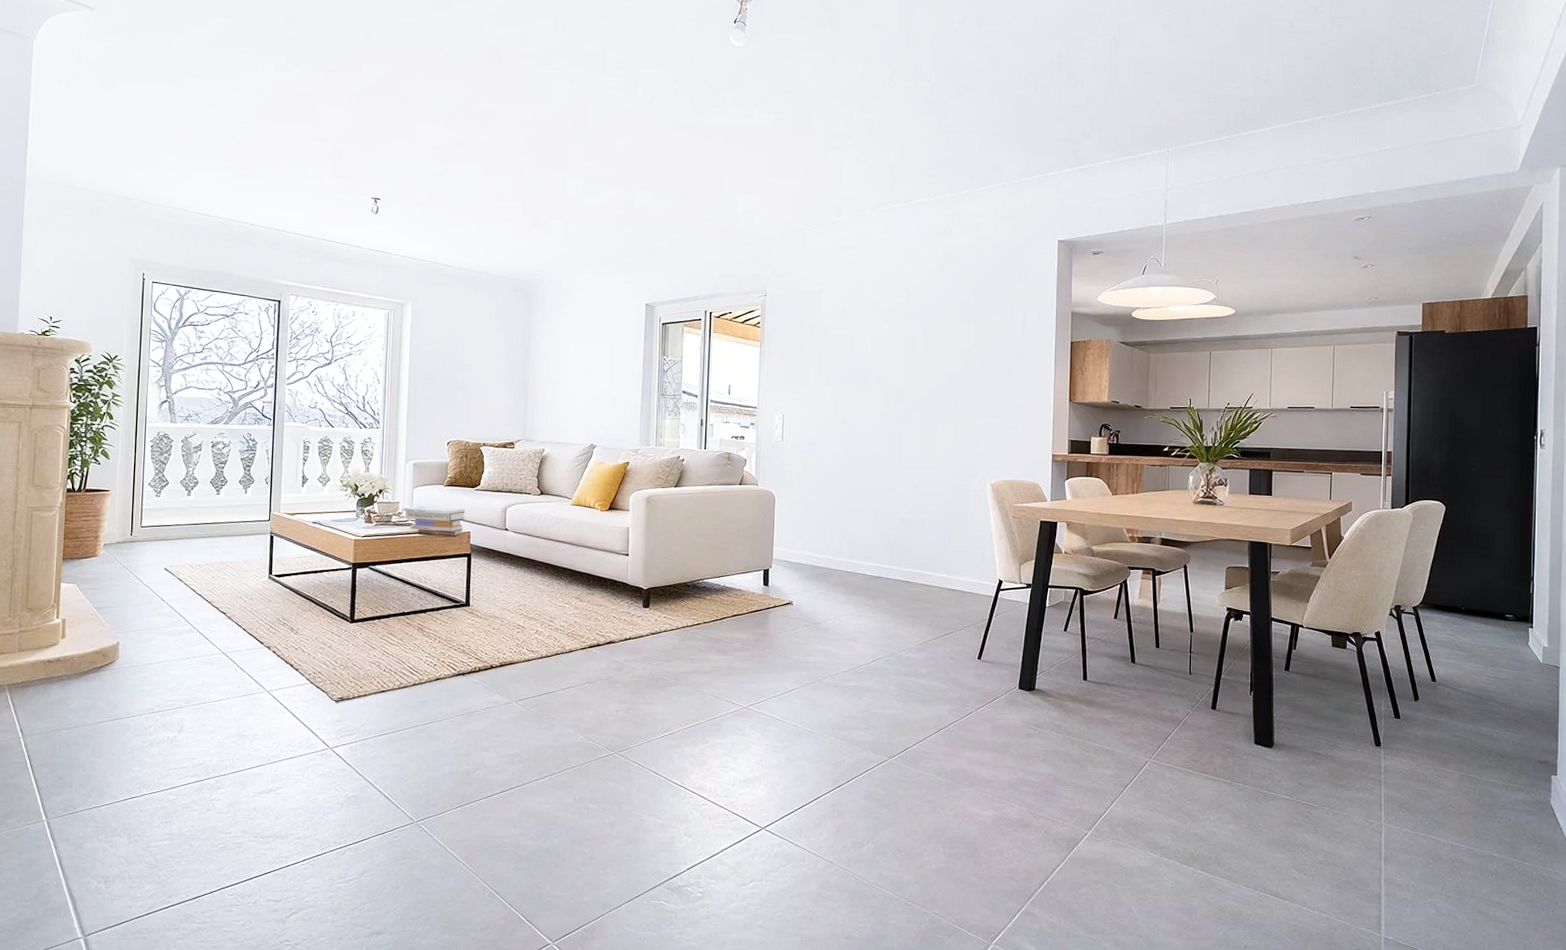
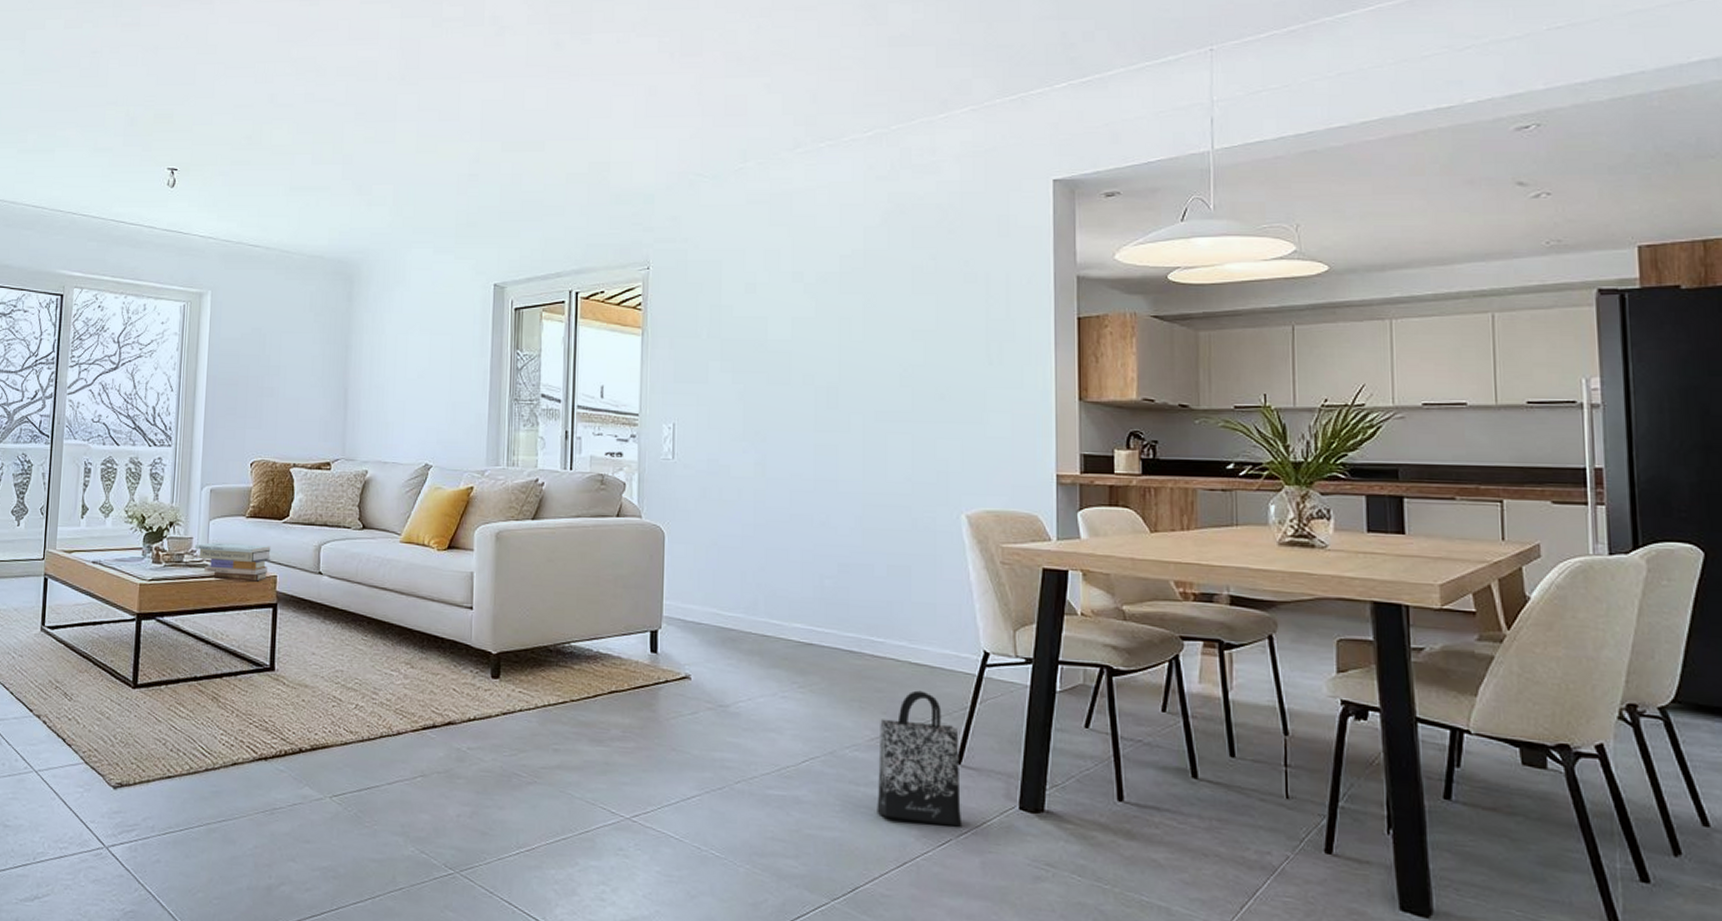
shopping bag: none [922,608,981,703] -> present [877,690,963,827]

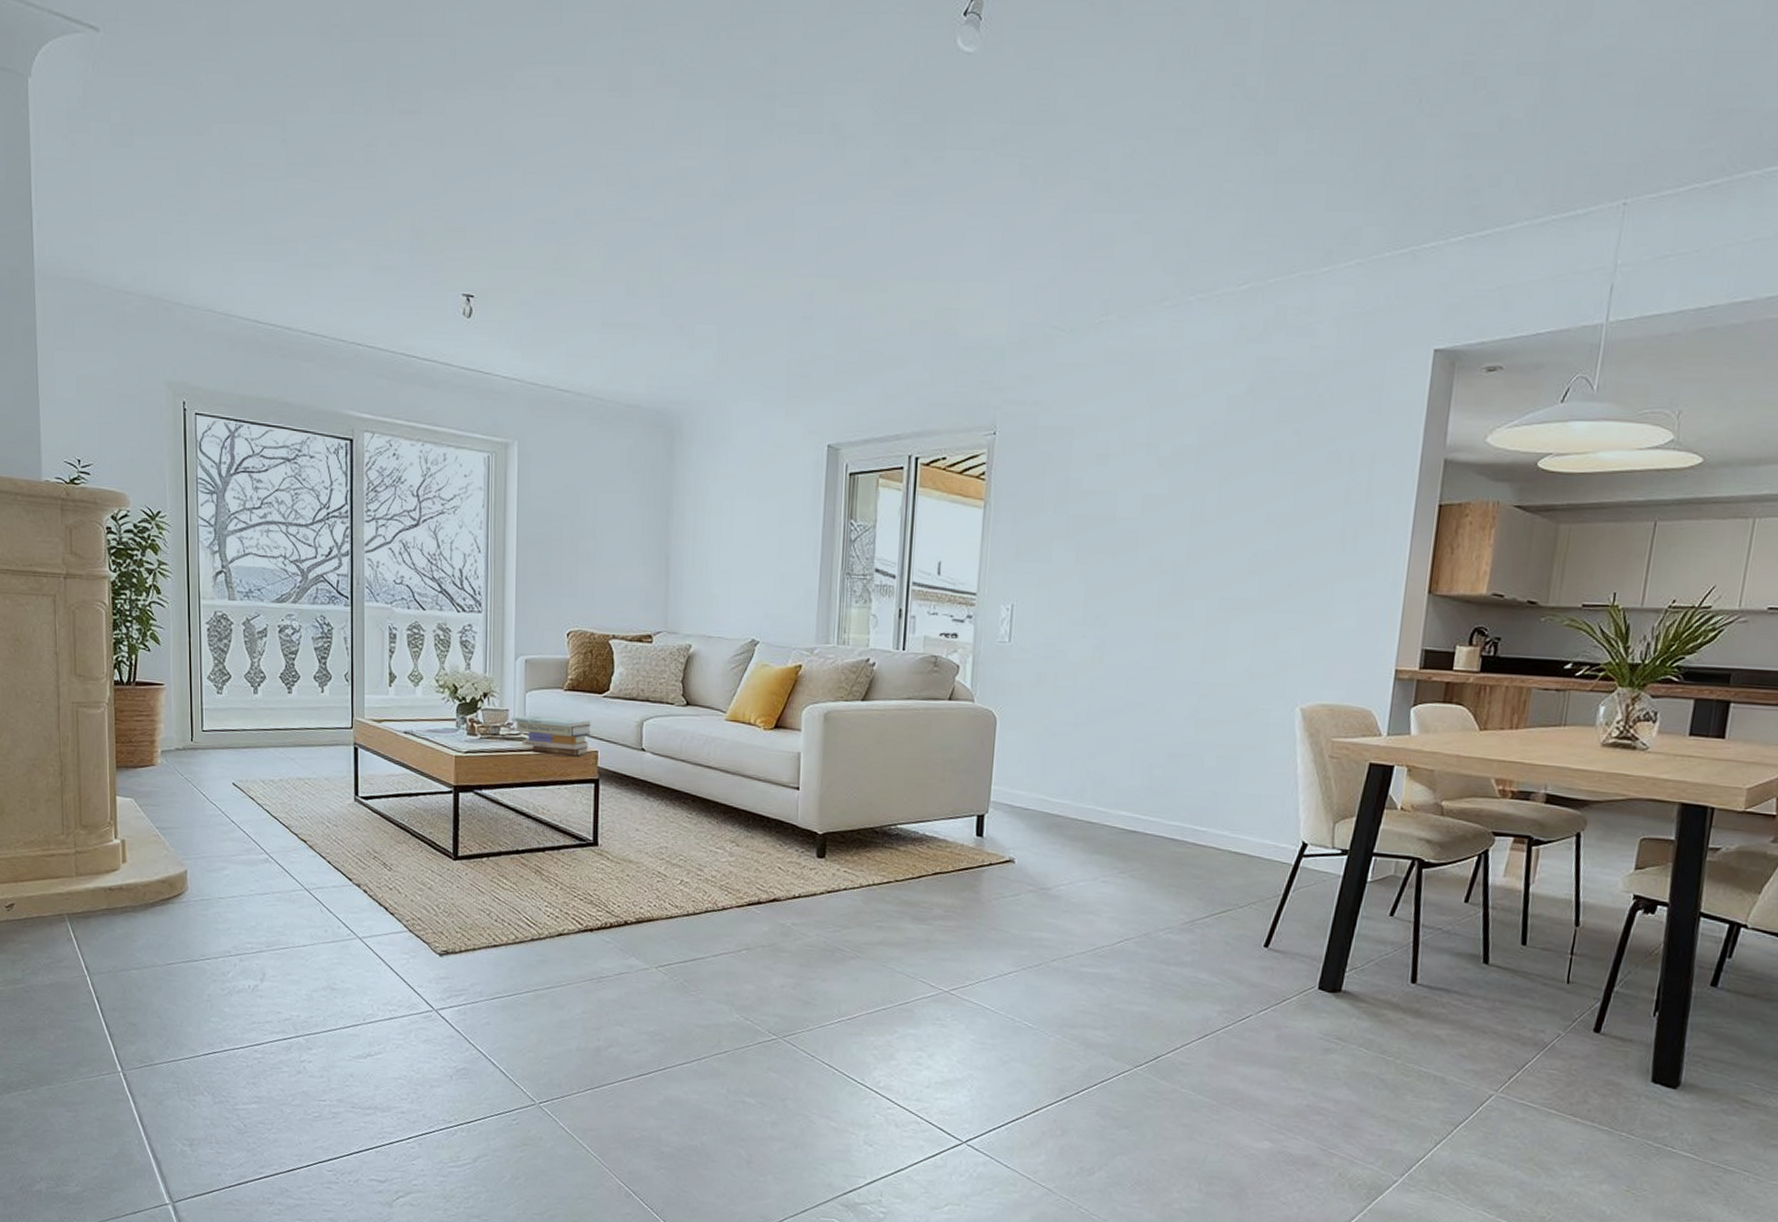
shopping bag: present [877,690,963,827] -> none [1184,878,1269,1004]

